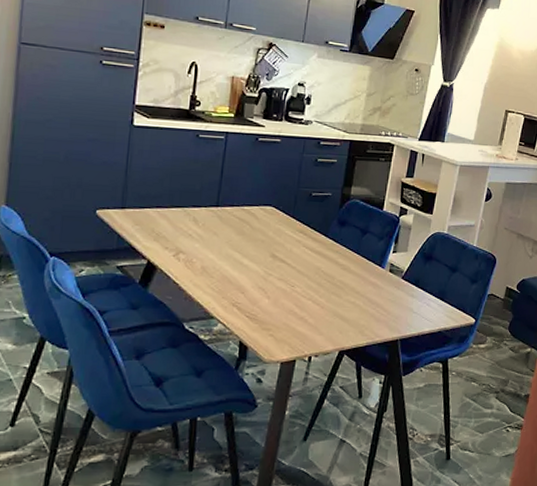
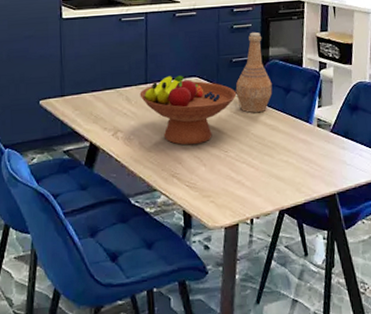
fruit bowl: none [208,202,312,276] -> present [140,75,237,146]
vase: none [311,168,350,251] -> present [235,32,273,113]

